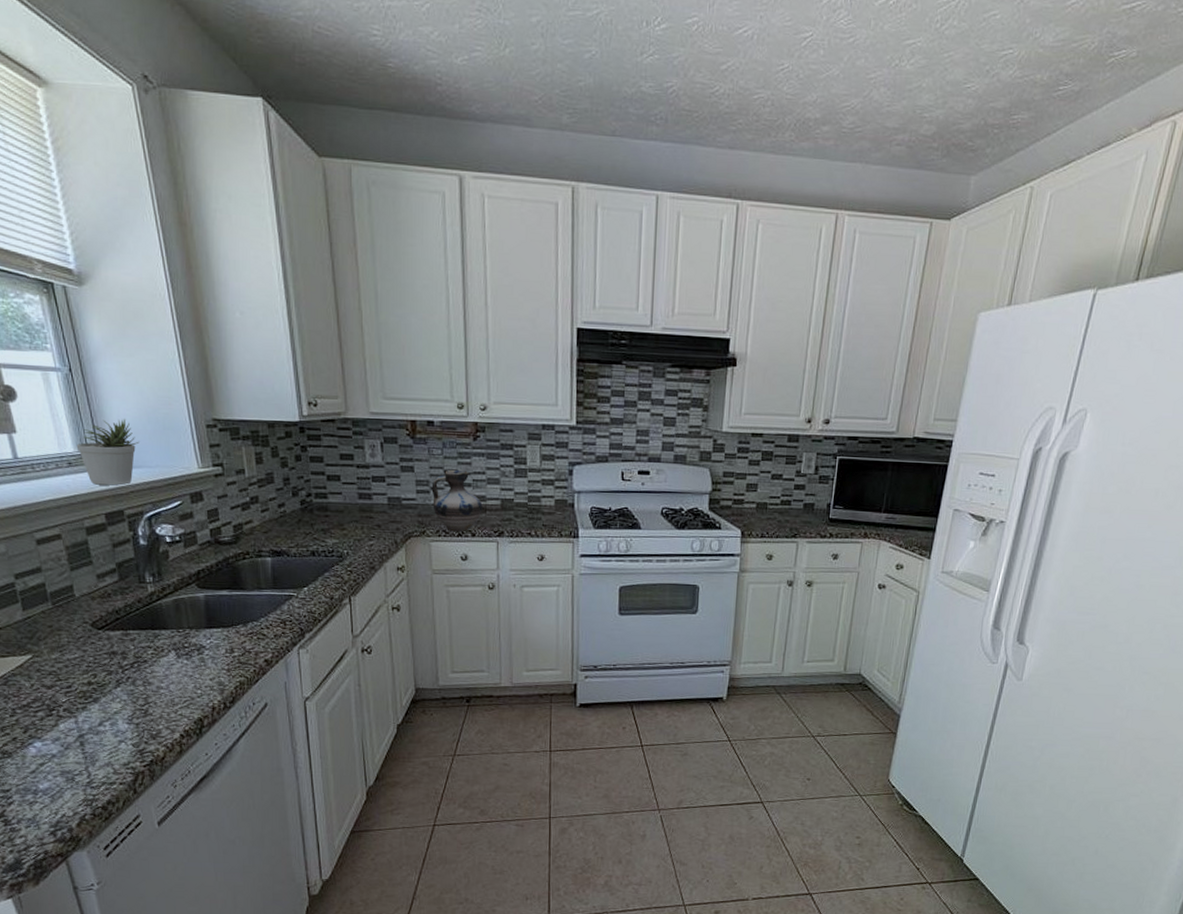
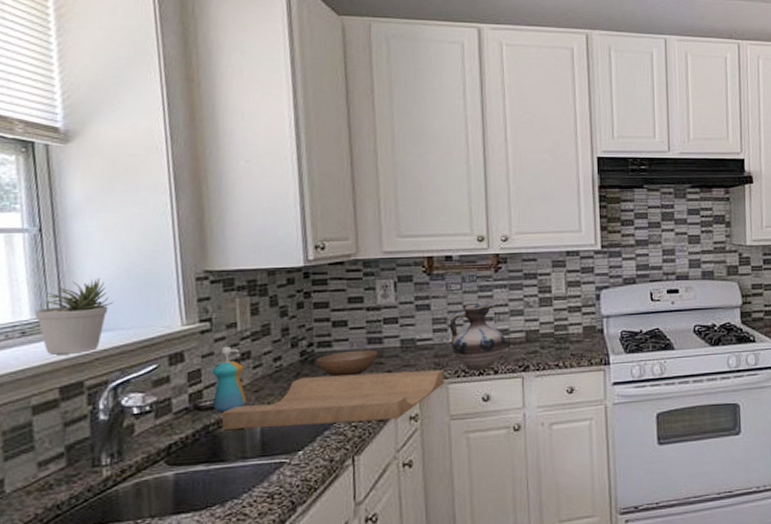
soap dispenser: none [227,491,258,547] -> present [211,347,247,412]
cutting board: none [238,523,427,568] -> present [221,370,444,431]
bowl: none [315,503,368,527] -> present [316,349,378,377]

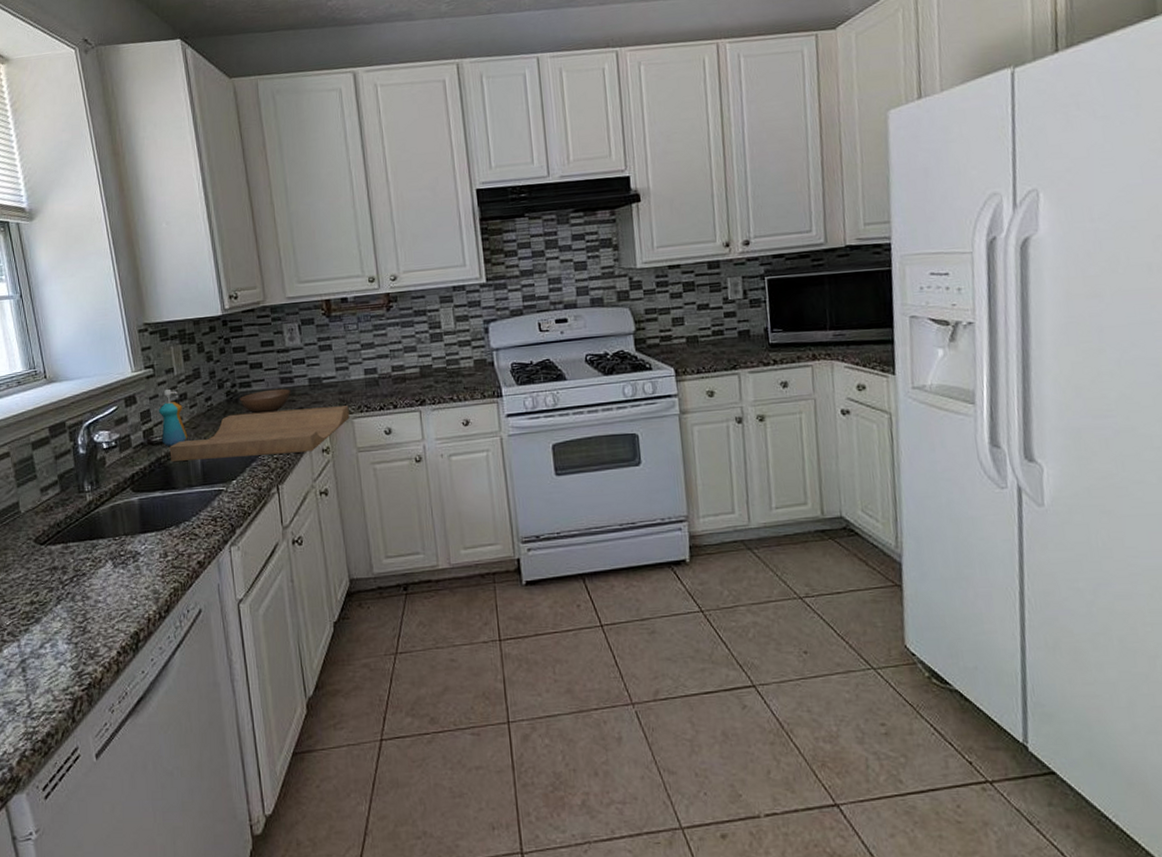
potted plant: present [34,277,114,355] -> none [25,333,79,400]
ceramic jug: present [449,303,506,370] -> none [350,341,402,405]

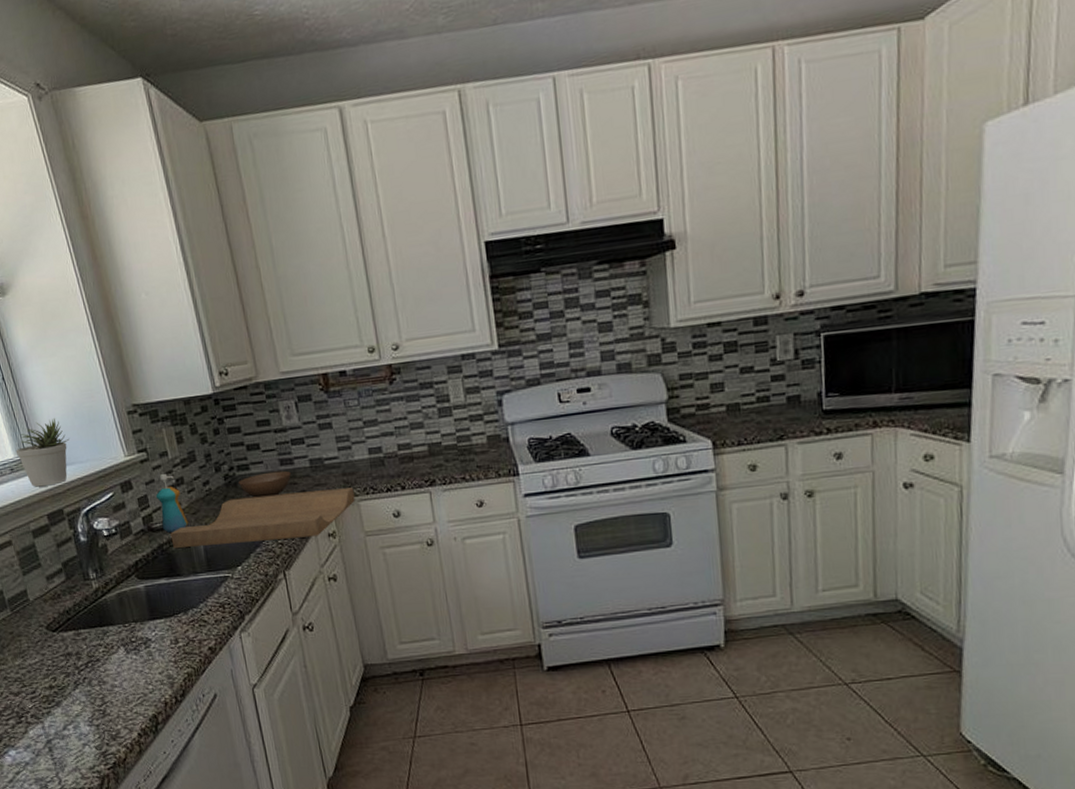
potted plant: none [25,333,79,400] -> present [15,417,70,487]

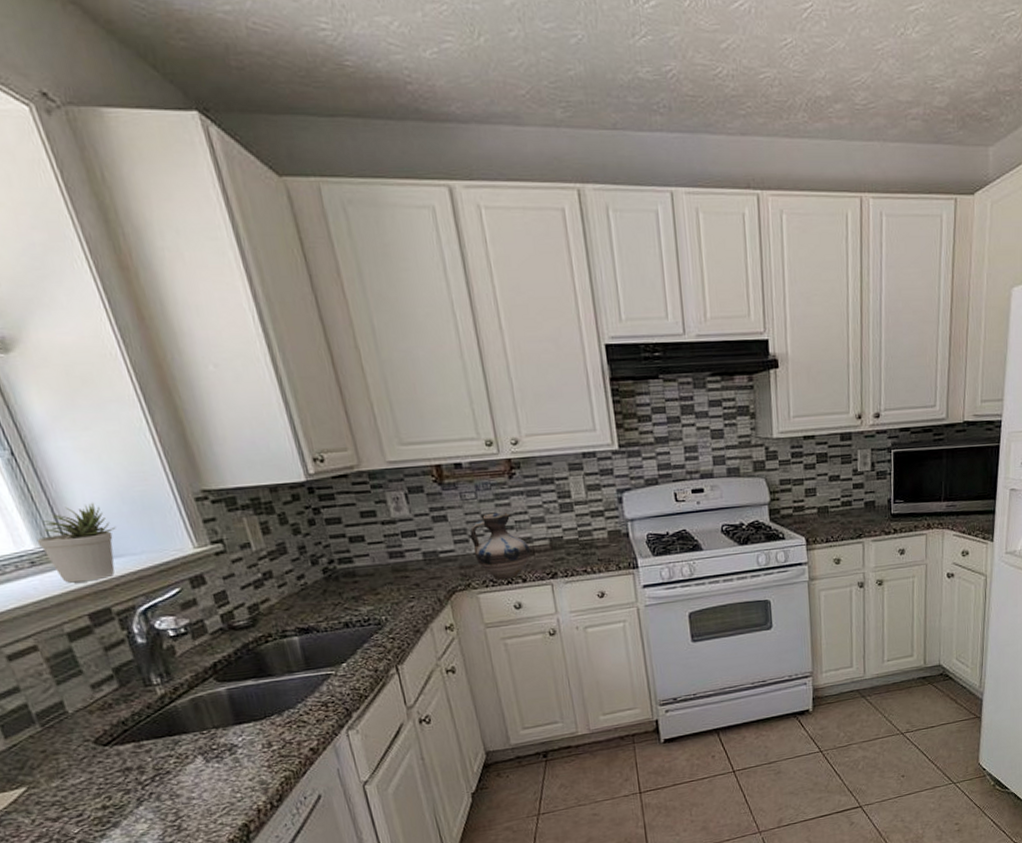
soap dispenser: present [155,474,189,533] -> none [236,567,280,631]
cutting board: present [170,487,355,549] -> none [257,580,474,648]
bowl: present [239,470,291,498] -> none [341,564,402,592]
ceramic jug: none [352,418,410,487] -> present [469,511,531,579]

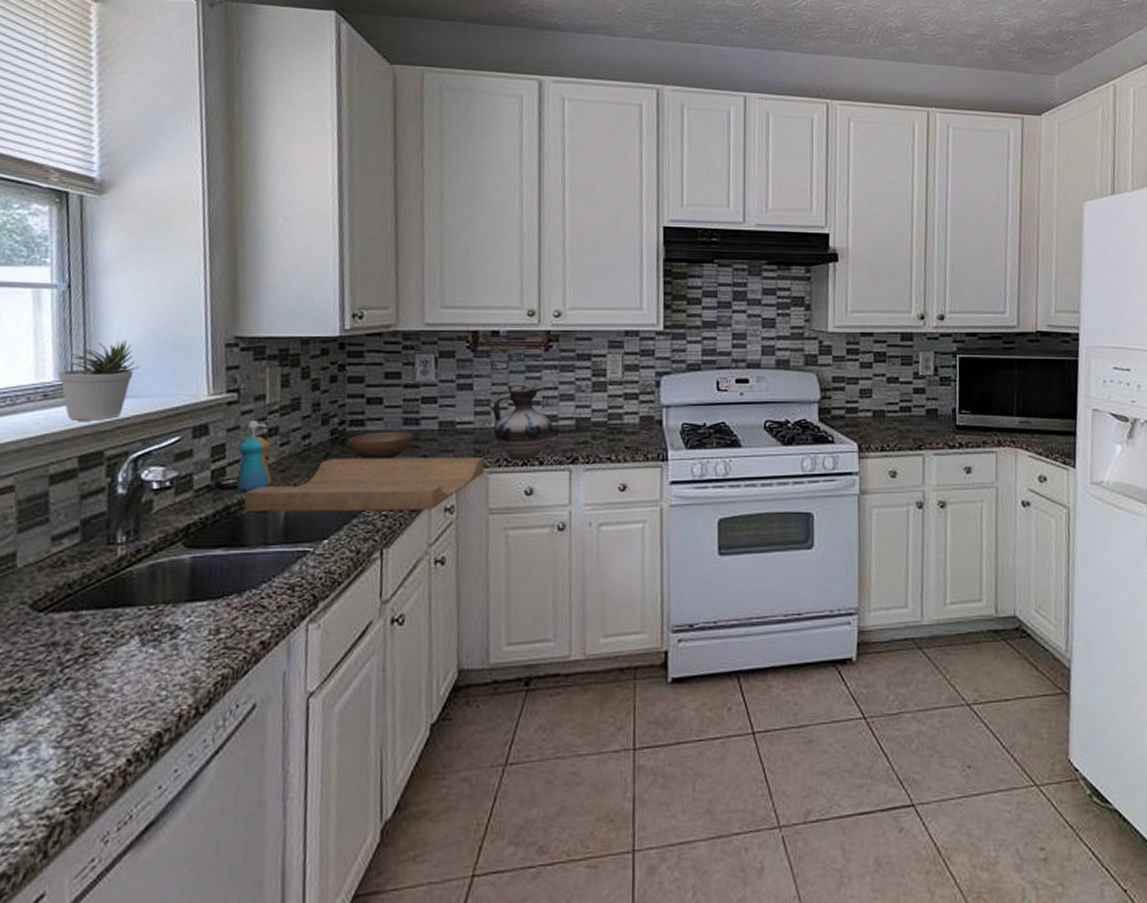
soap dispenser: none [236,567,280,631] -> present [235,421,272,492]
cutting board: none [257,580,474,648] -> present [243,457,485,513]
bowl: none [341,564,402,592] -> present [348,431,414,459]

